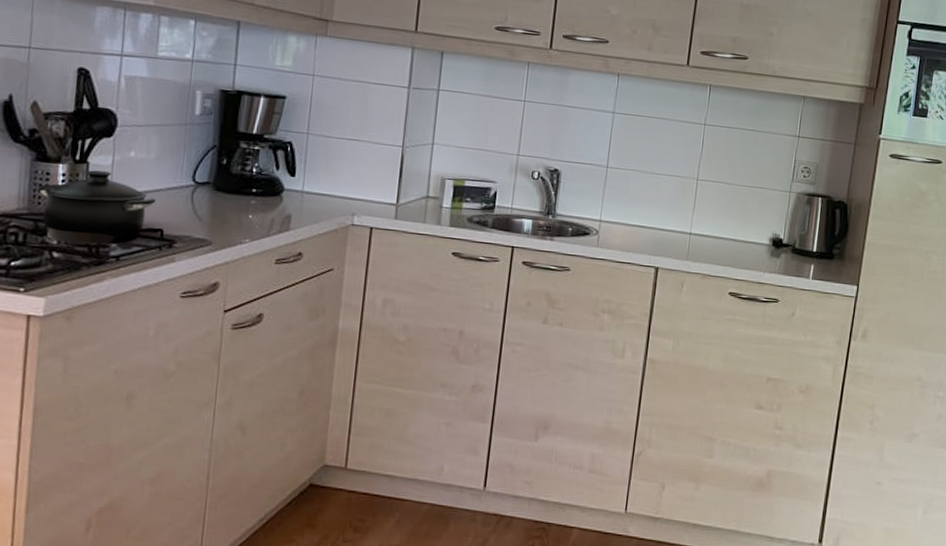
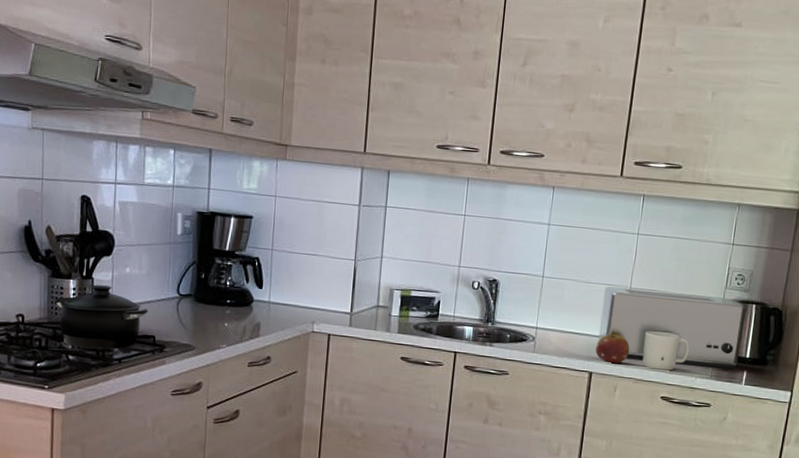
fruit: none [662,227,697,259] -> present [595,333,630,364]
toaster: none [664,178,813,265] -> present [598,286,747,371]
mug: none [709,224,757,266] -> present [642,331,690,371]

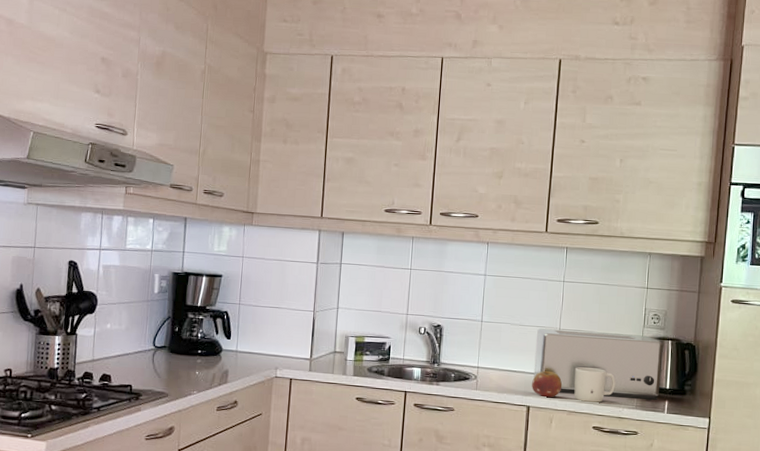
saucepan: present [54,285,148,350] -> none [40,340,126,399]

